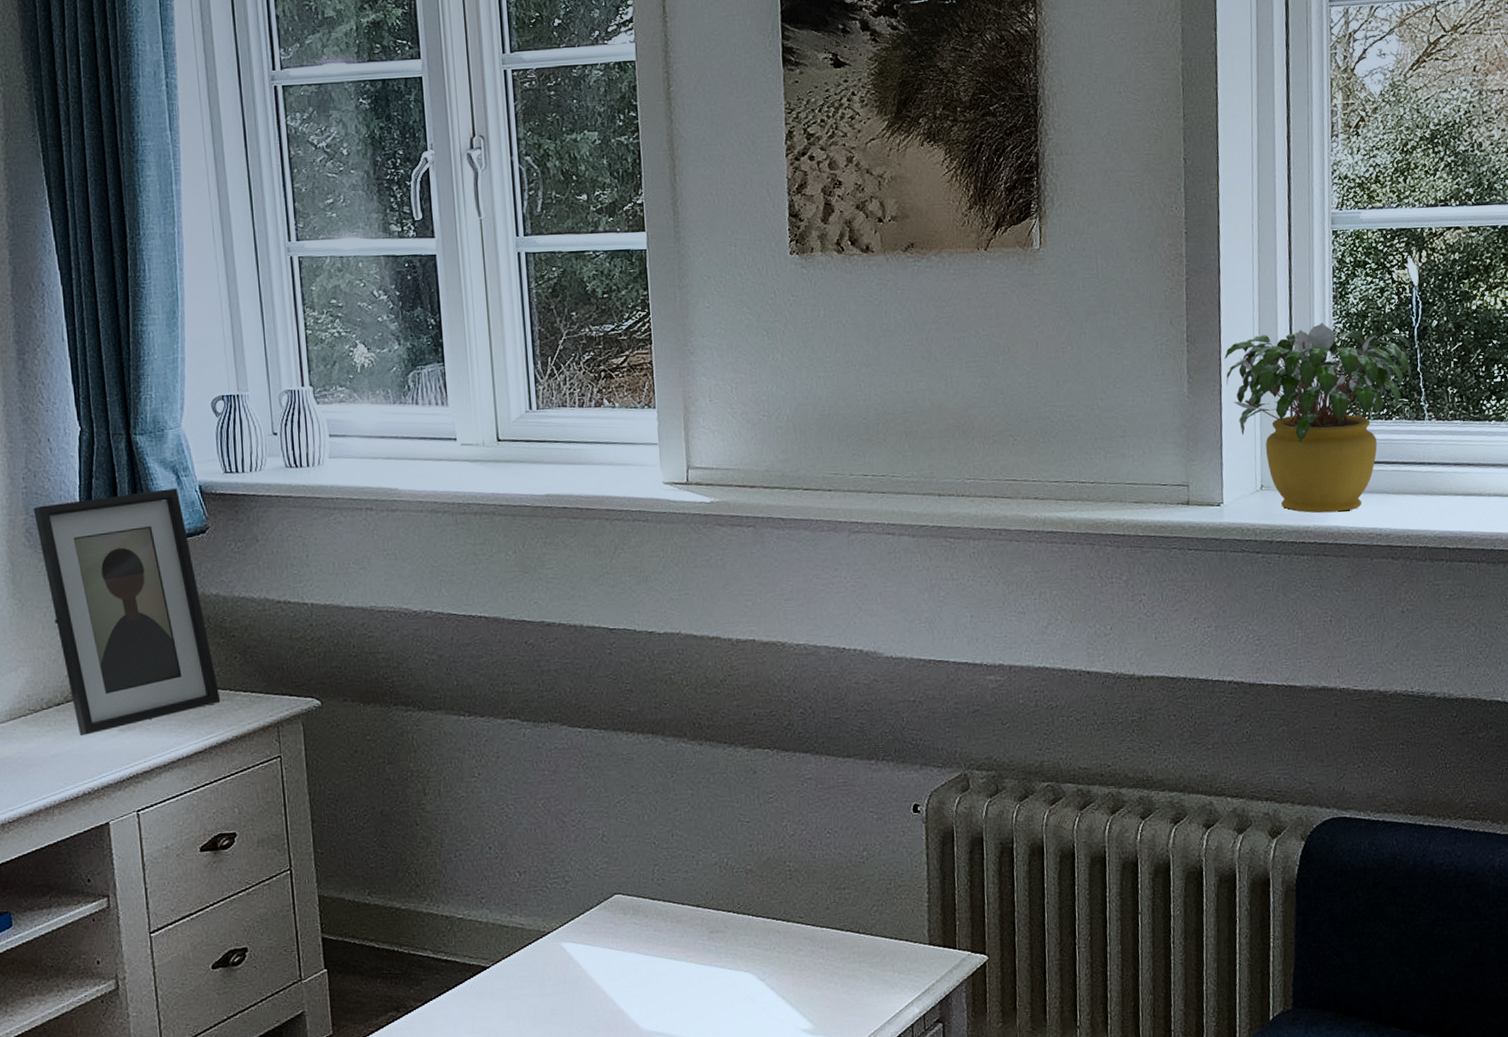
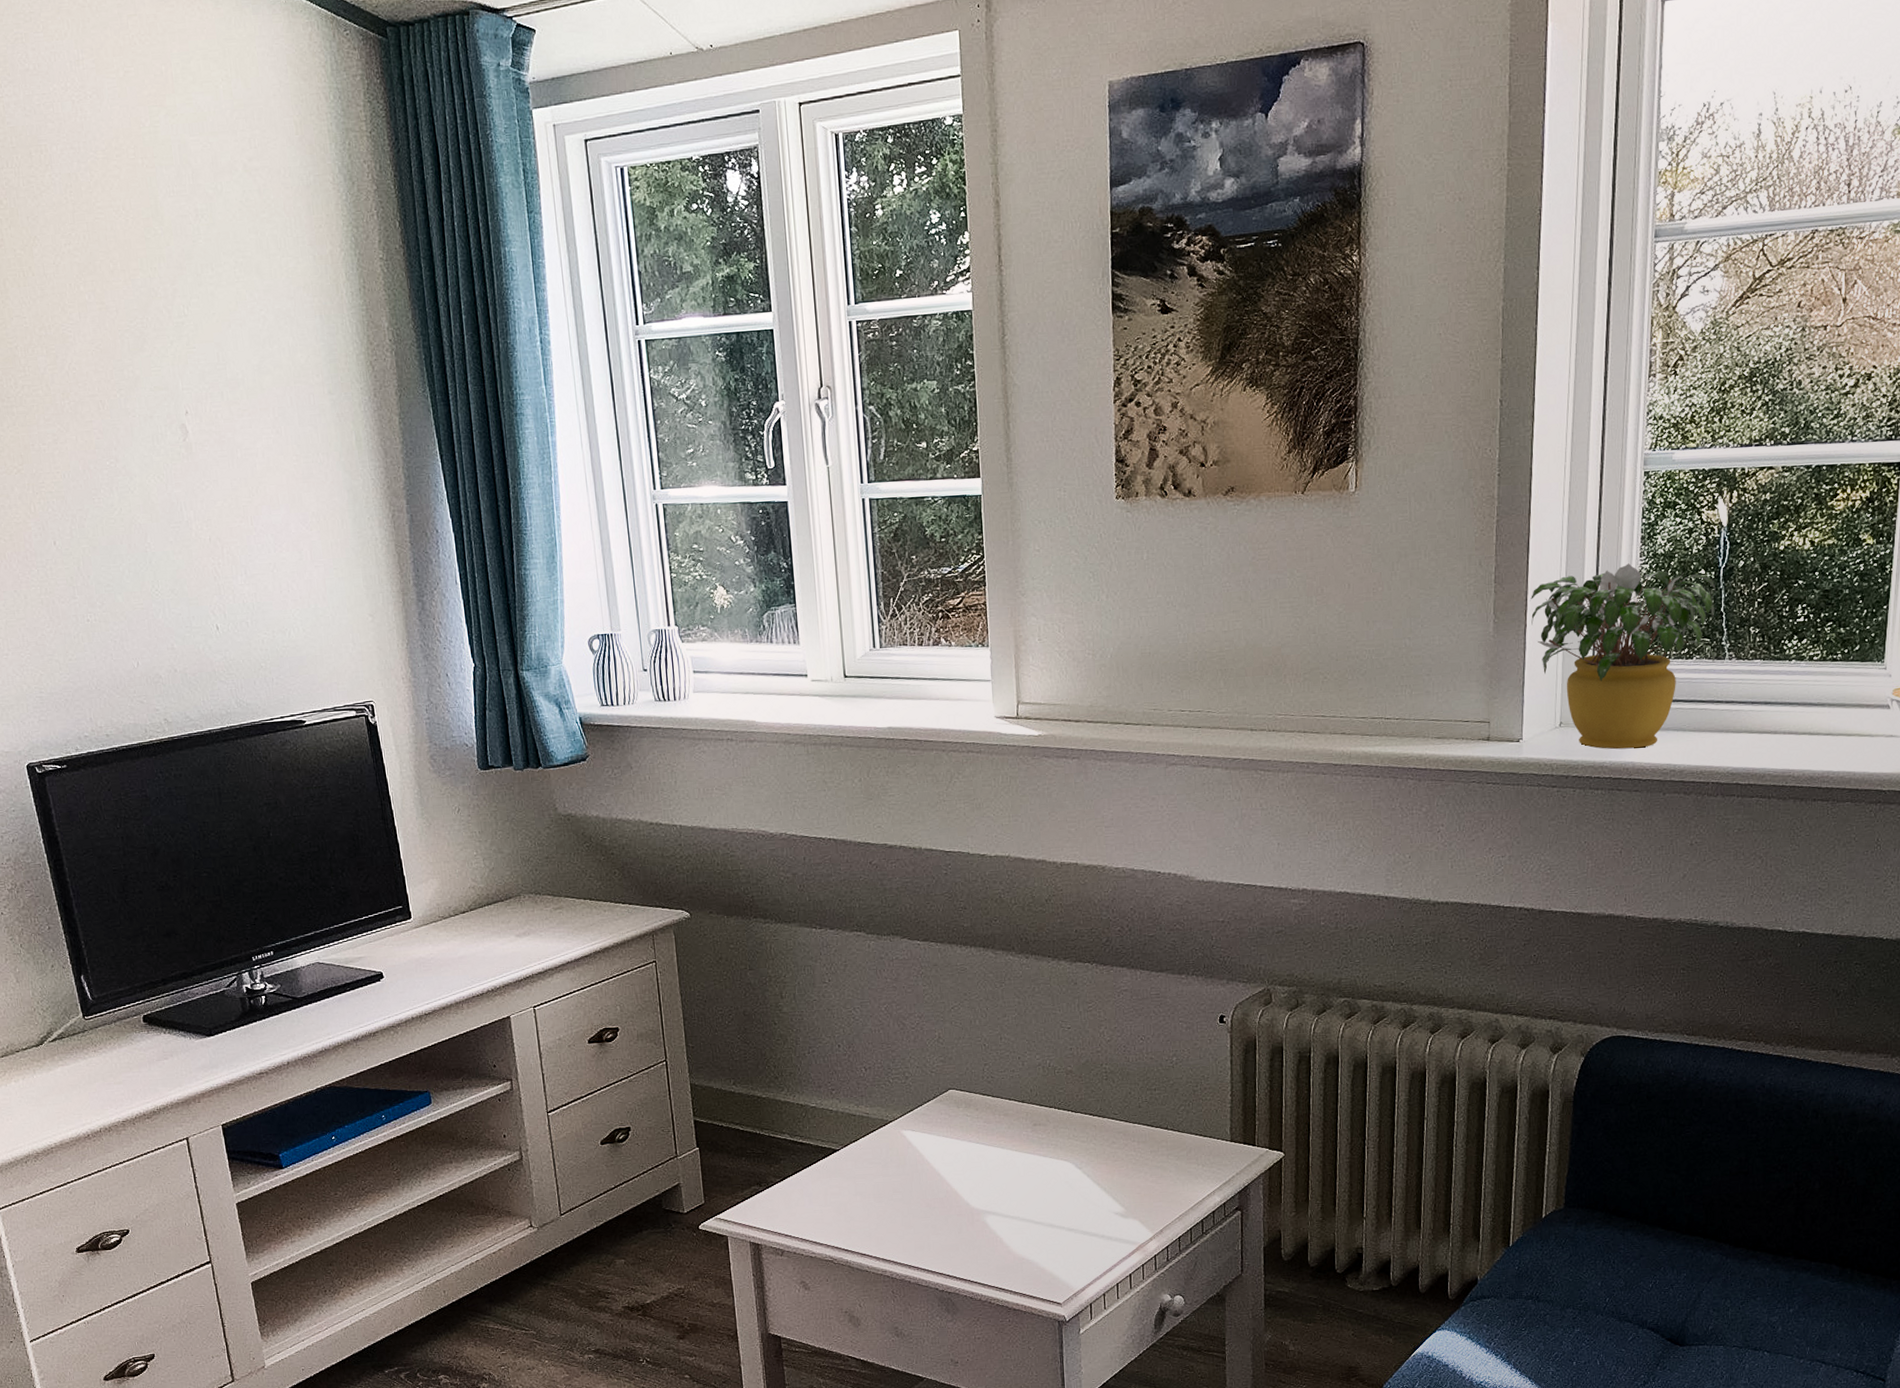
picture frame: present [33,488,221,735] -> none [436,720,603,940]

